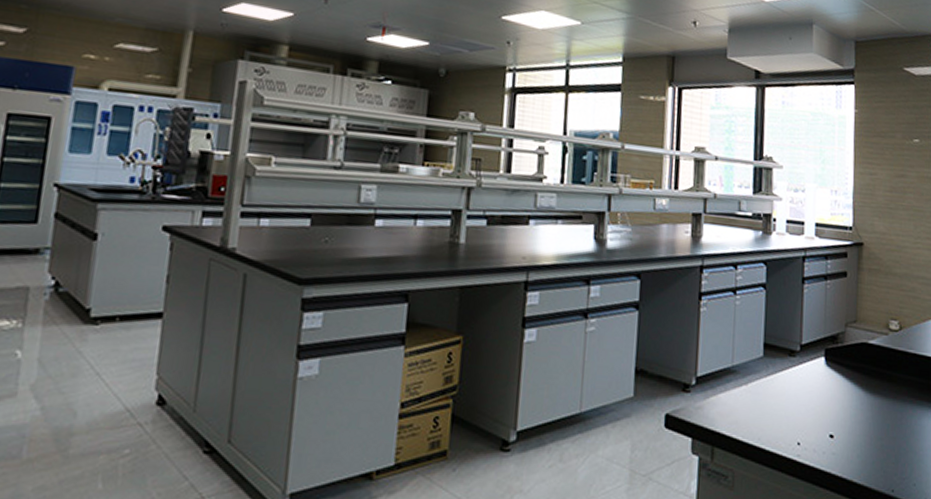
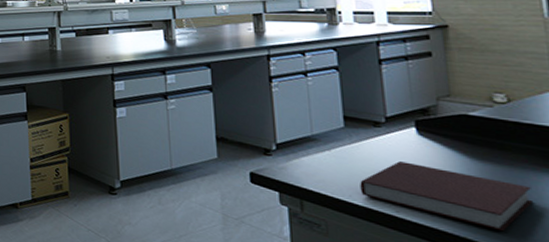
notebook: none [769,396,907,471] -> present [360,161,533,232]

